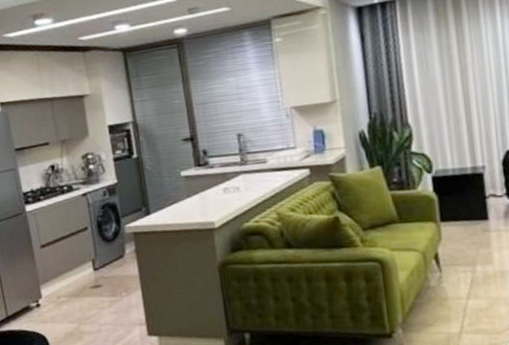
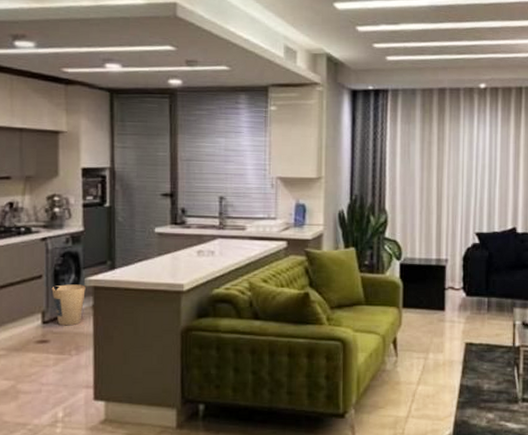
trash can: none [97,232,127,271] -> present [51,284,86,326]

